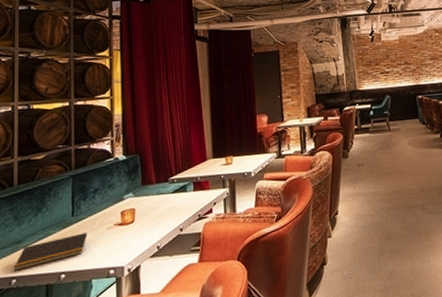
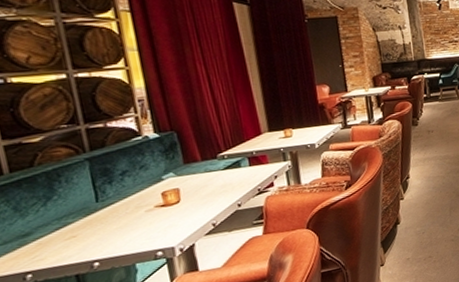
notepad: present [13,232,88,271] -> none [24,217,122,266]

